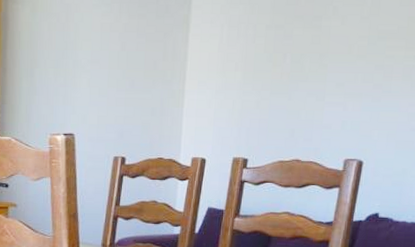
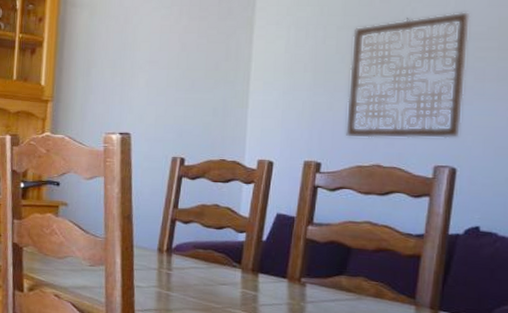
wall art: none [269,10,385,135] -> present [345,11,471,139]

